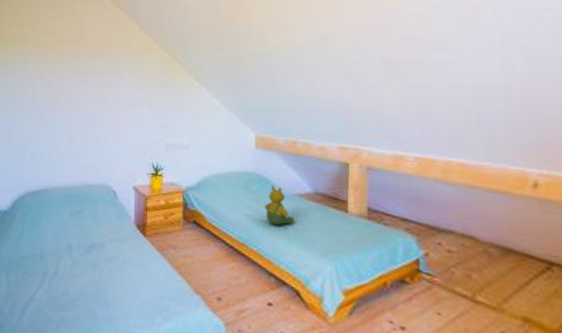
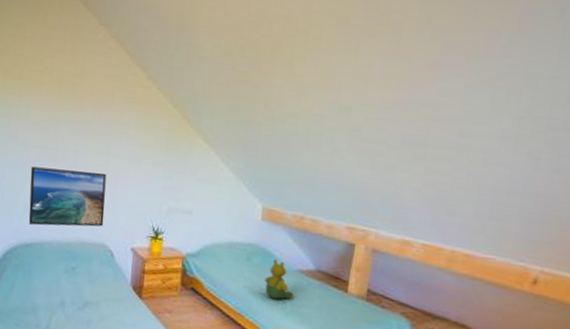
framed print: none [36,117,107,173] -> present [28,166,107,227]

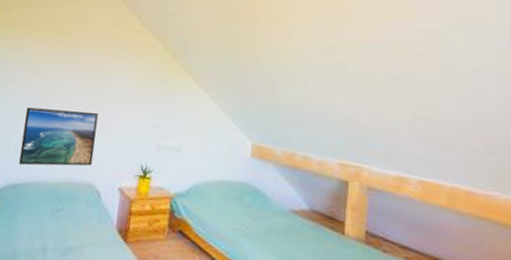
teddy bear: present [264,259,295,300] -> none [256,198,289,243]

